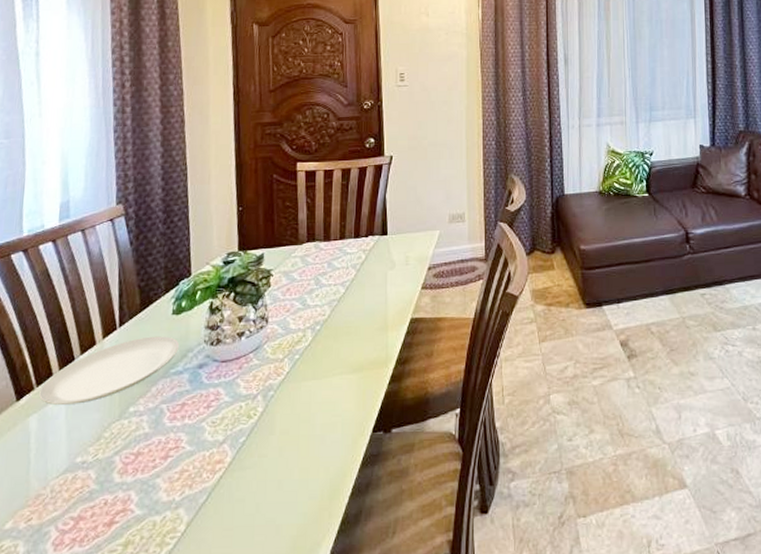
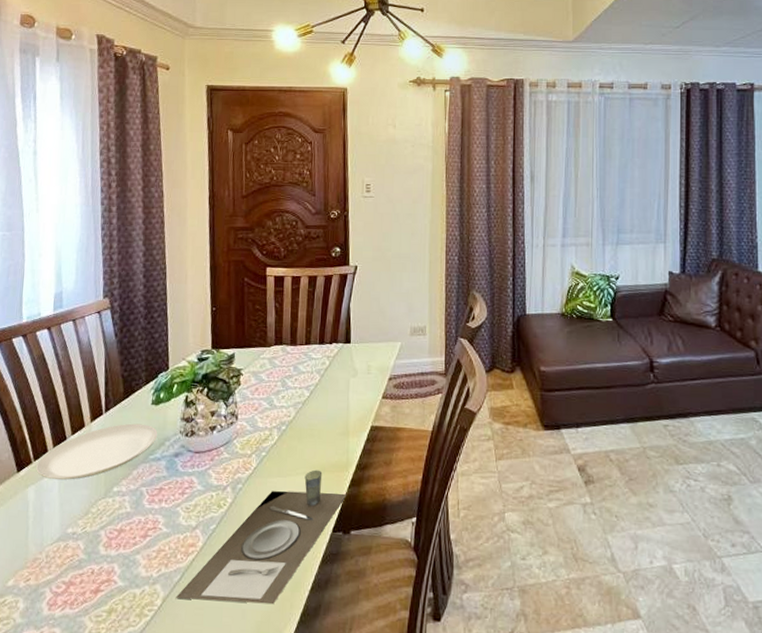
place setting: none [201,368,387,521] -> present [175,469,347,605]

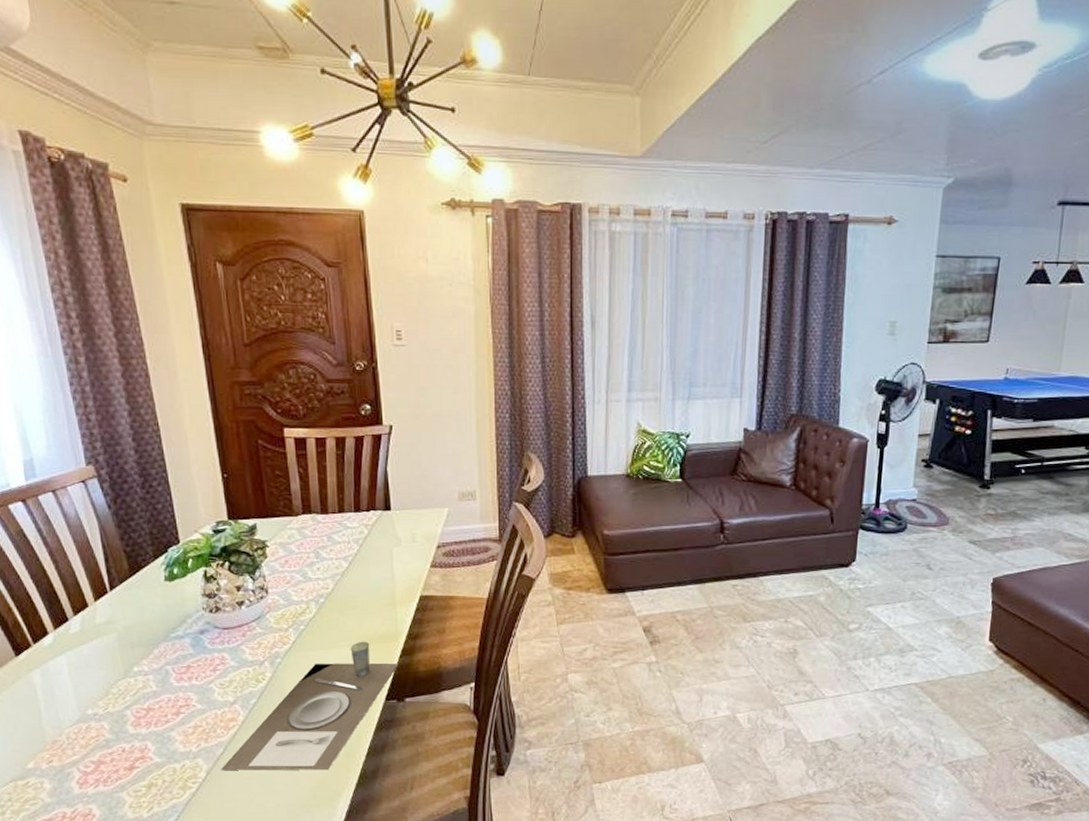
plate: present [36,423,158,480] -> none [37,601,177,662]

